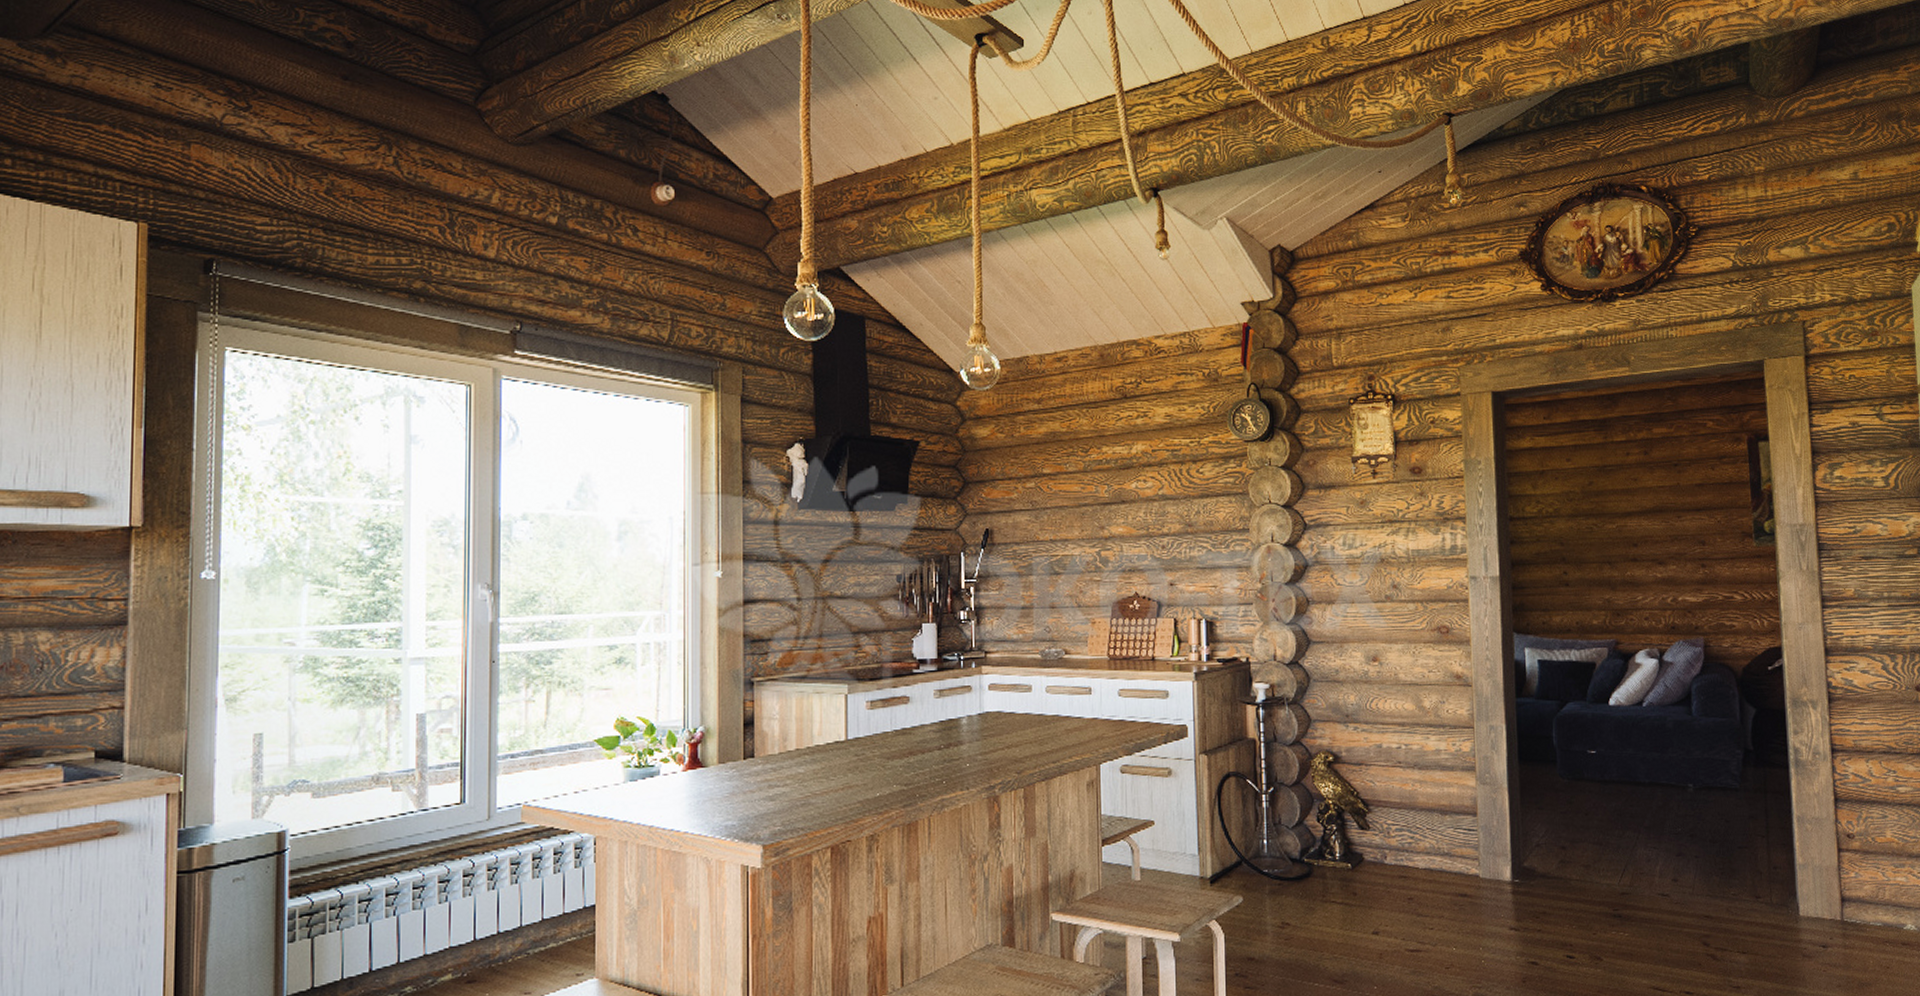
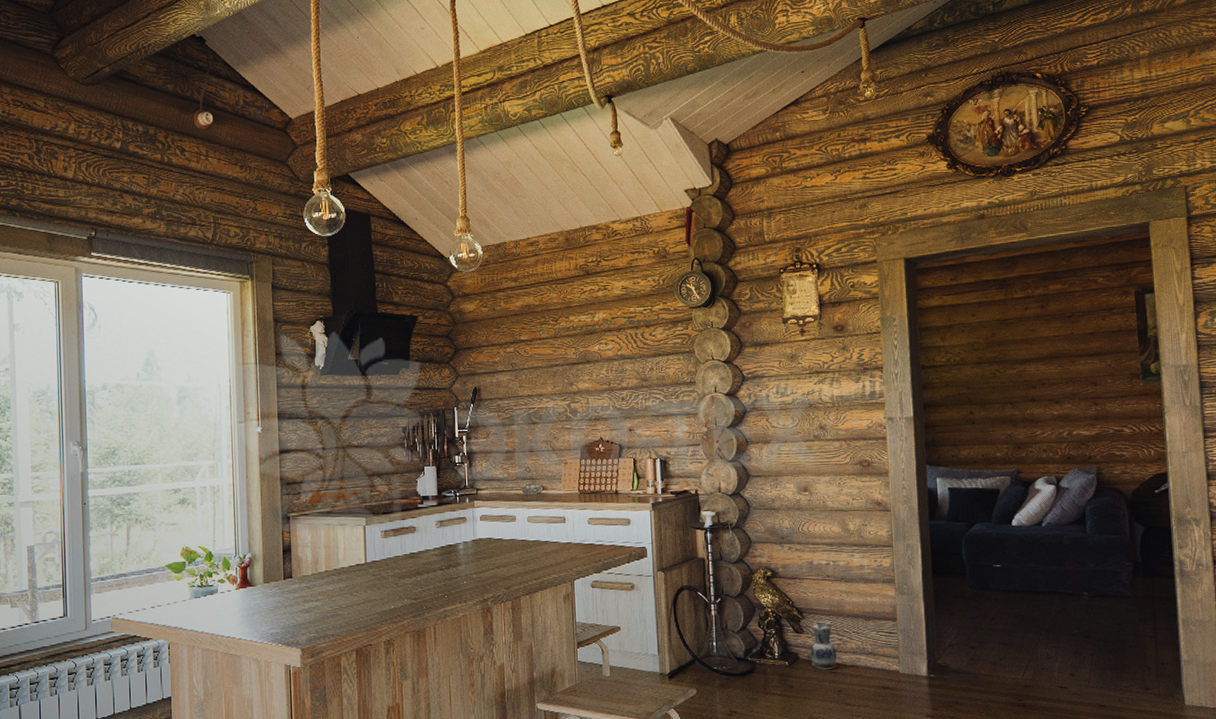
ceramic jug: none [1377,814,1408,874] -> present [810,620,838,670]

